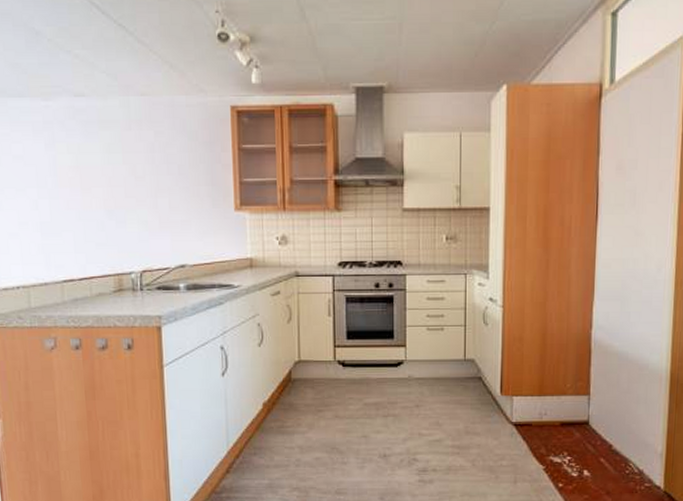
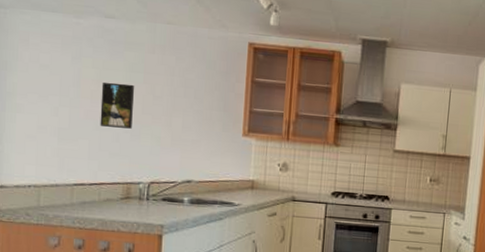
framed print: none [79,166,116,216] -> present [100,82,135,129]

